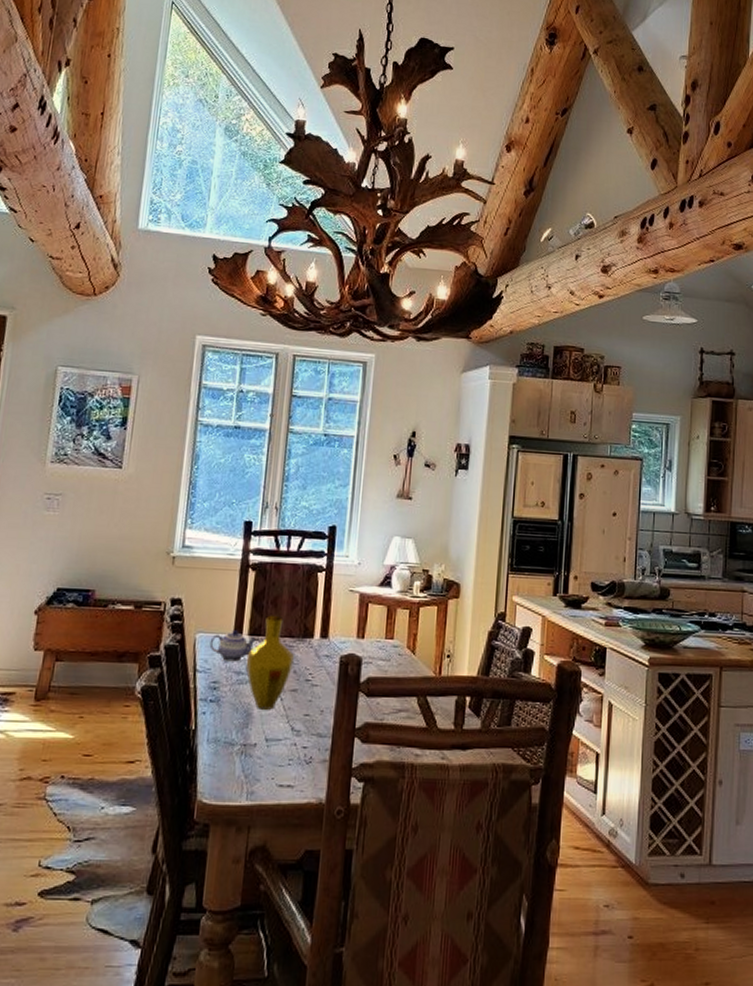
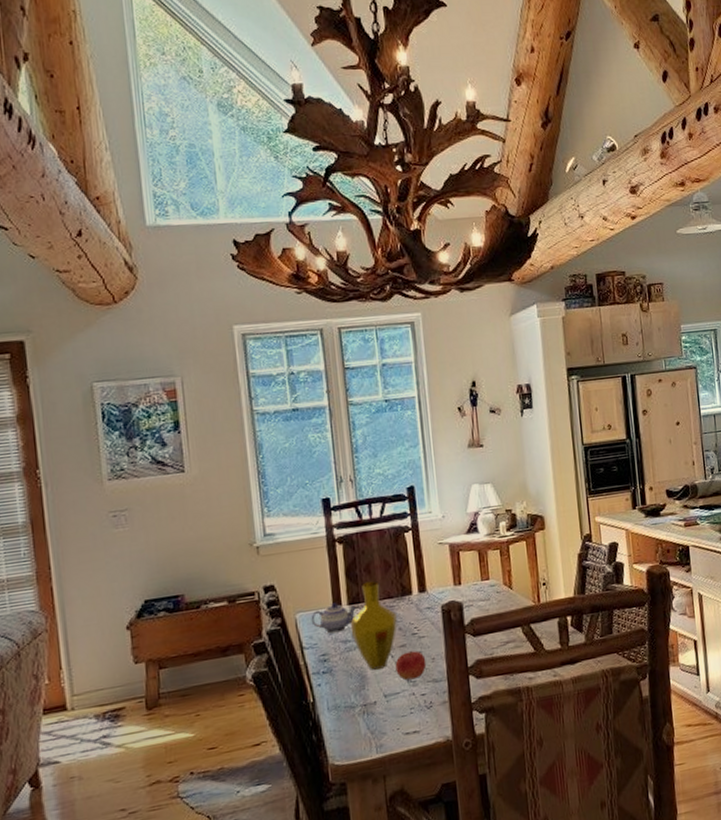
fruit: none [282,697,315,729] -> present [395,650,427,680]

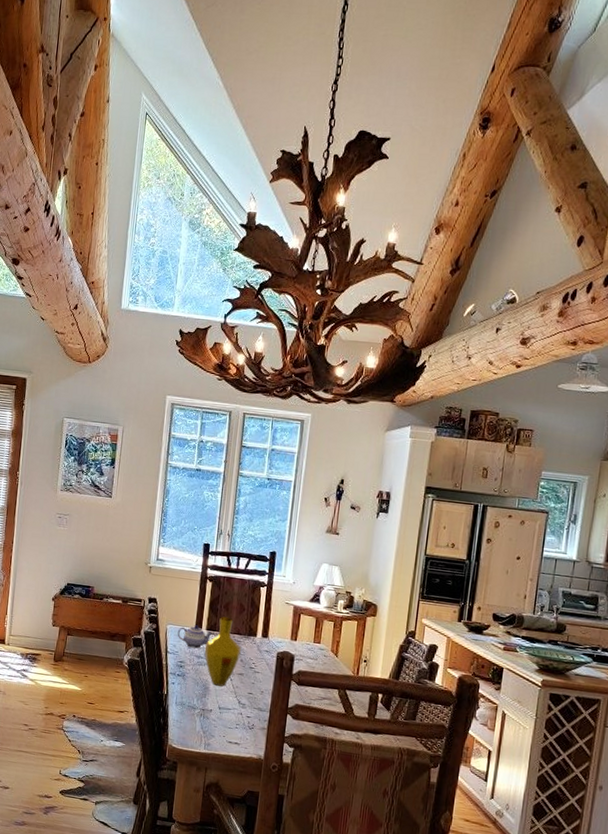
fruit: present [395,650,427,680] -> none [231,679,257,703]

